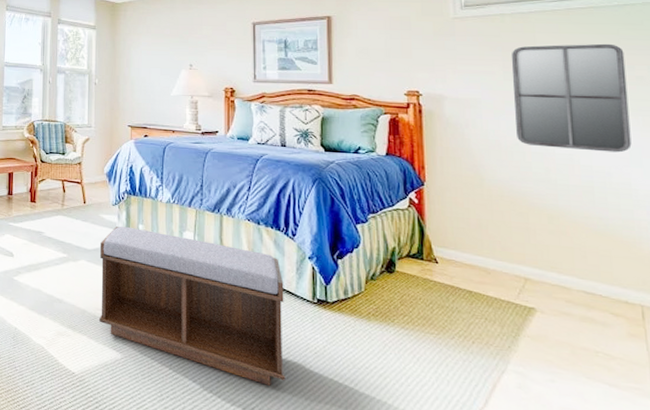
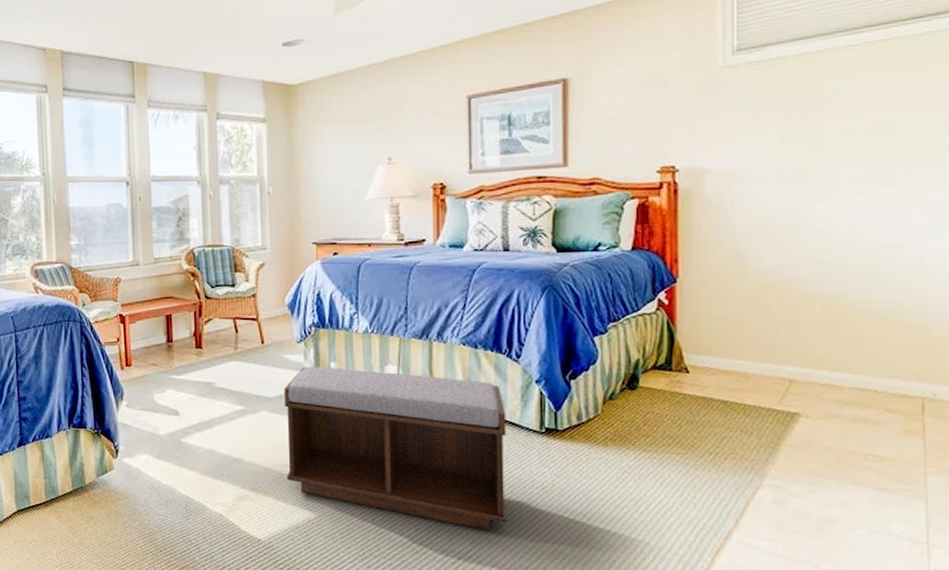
home mirror: present [511,43,632,153] -> none [790,83,931,222]

